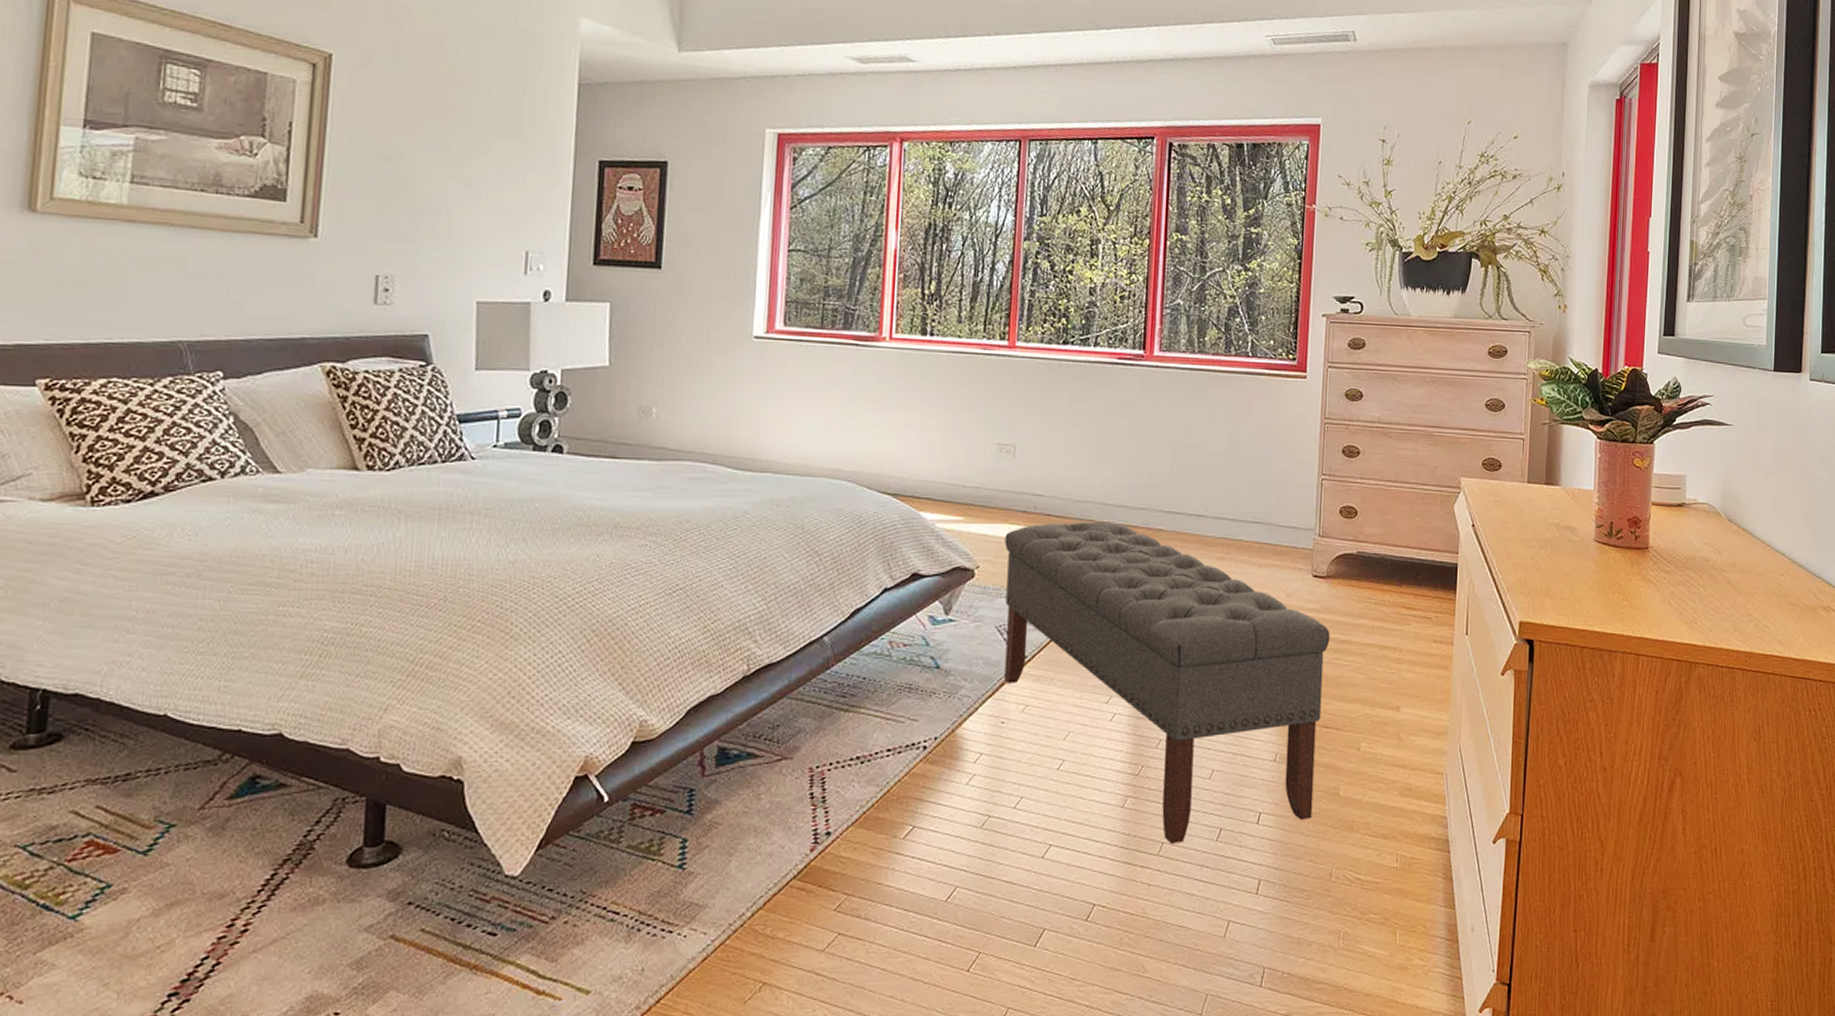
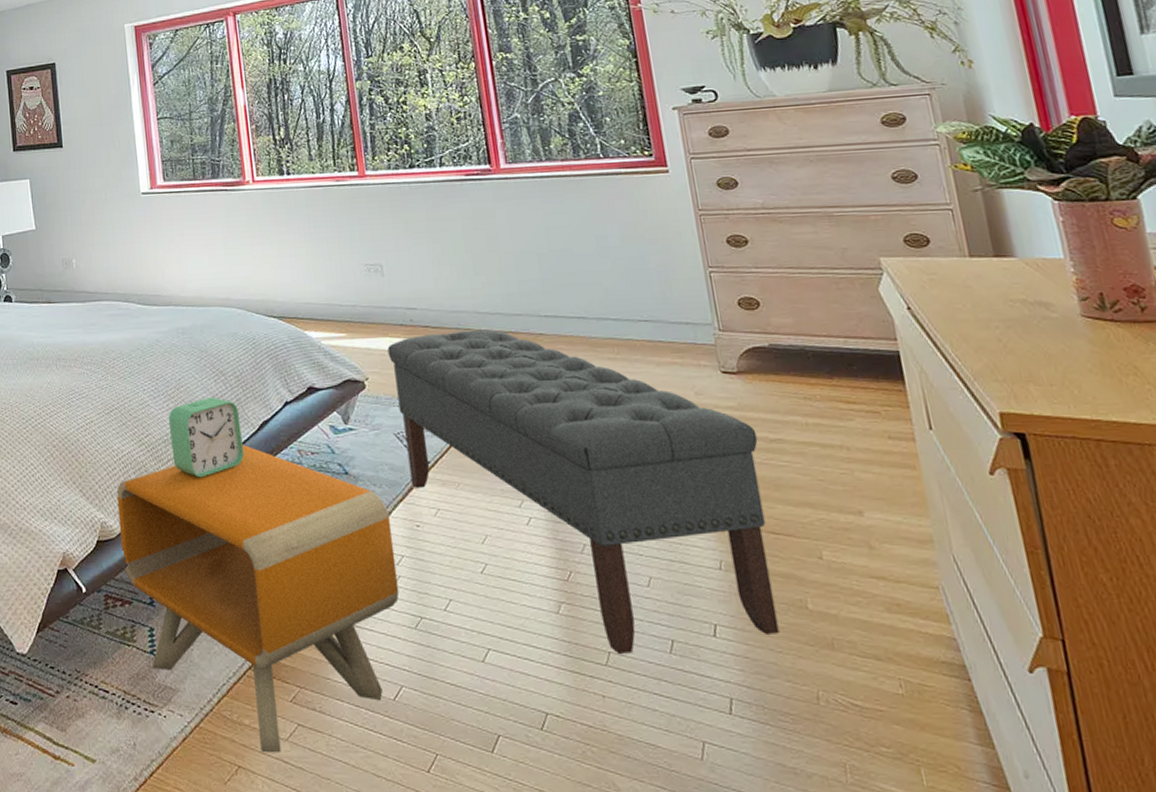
nightstand: none [660,633,975,967] -> present [116,444,400,753]
alarm clock: none [742,580,830,670] -> present [168,397,245,478]

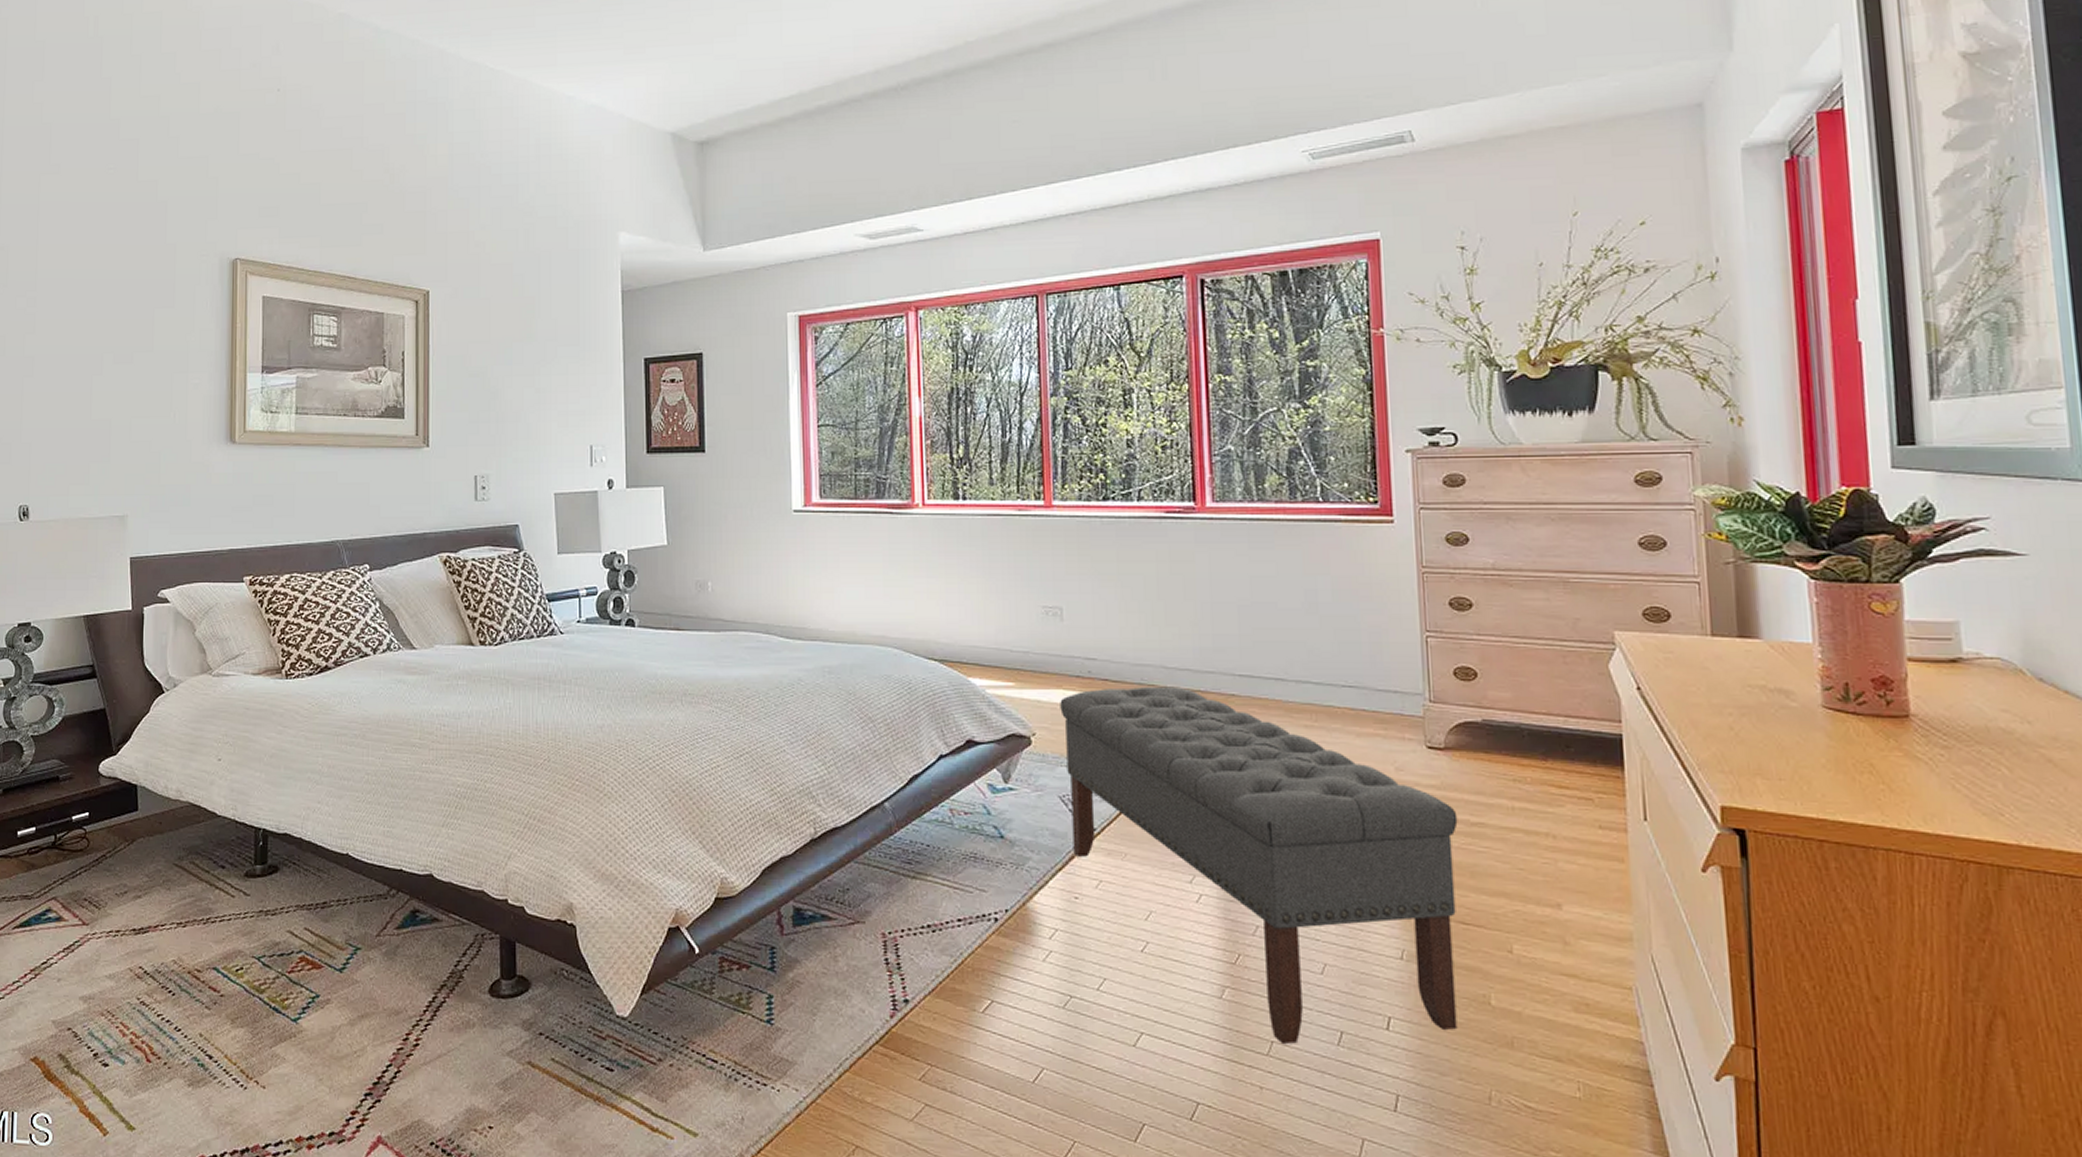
nightstand: present [116,444,400,753] -> none [741,799,1049,1134]
alarm clock: present [168,397,245,478] -> none [805,746,890,834]

